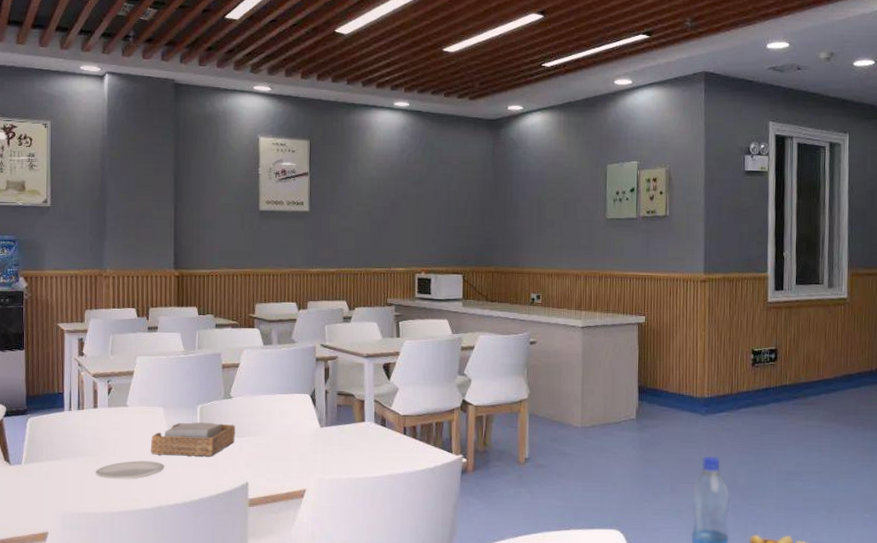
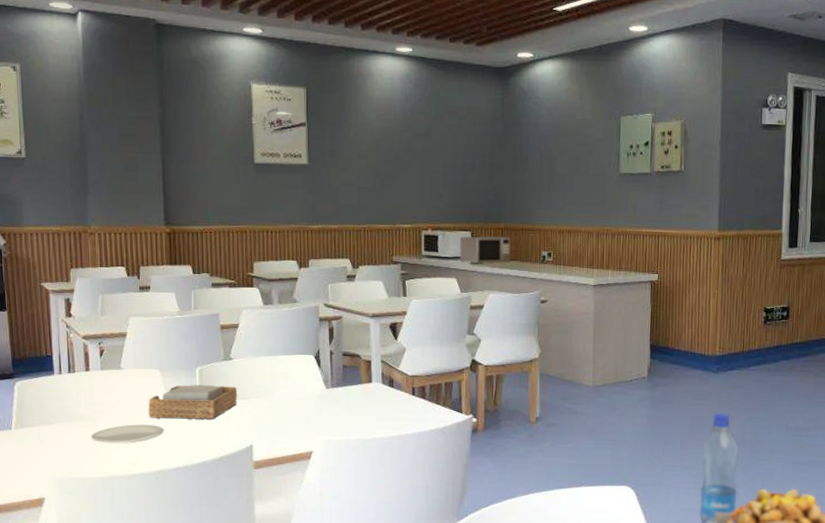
microwave: none [451,279,501,306] -> present [460,236,510,264]

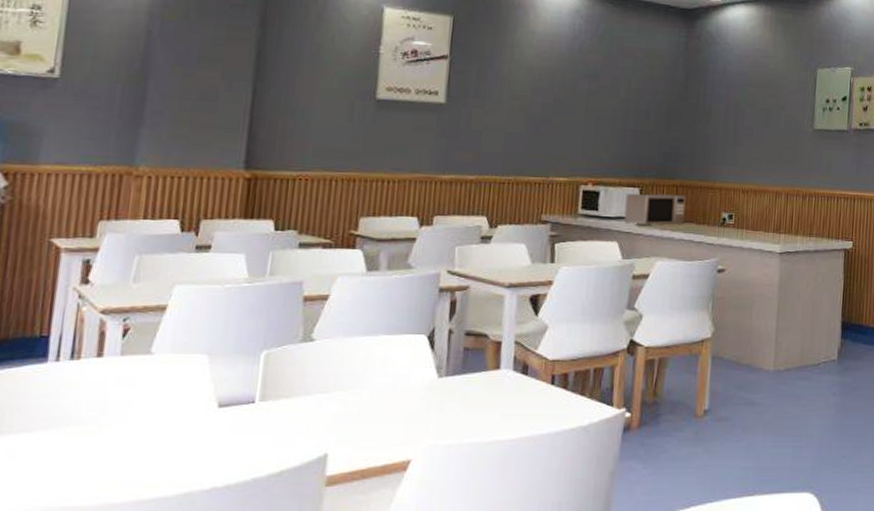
plate: present [90,424,165,444] -> none [88,429,203,458]
napkin holder: present [148,385,238,420] -> none [181,374,316,421]

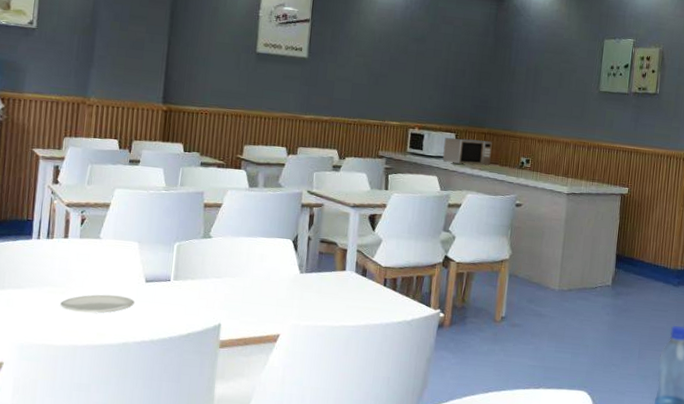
plate: none [88,429,203,458] -> present [59,294,136,314]

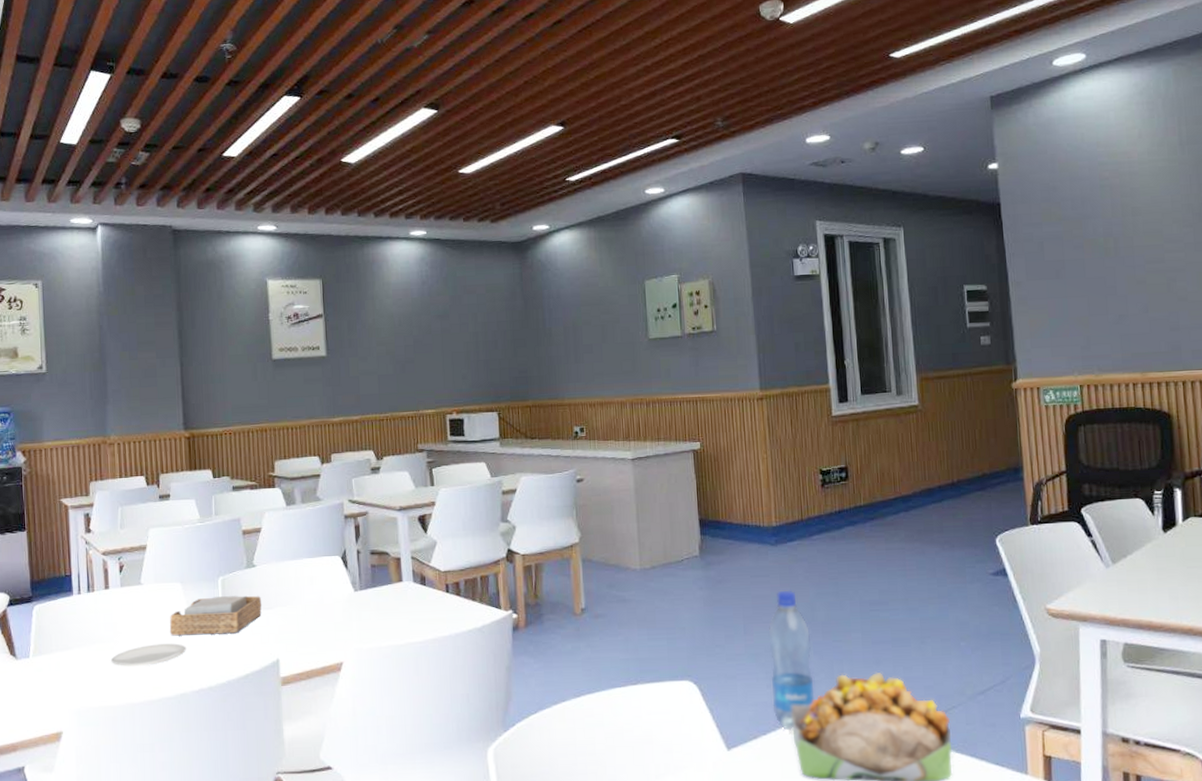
napkin holder: none [120,259,213,296] -> present [169,595,262,636]
microwave: present [442,138,492,166] -> none [486,414,541,446]

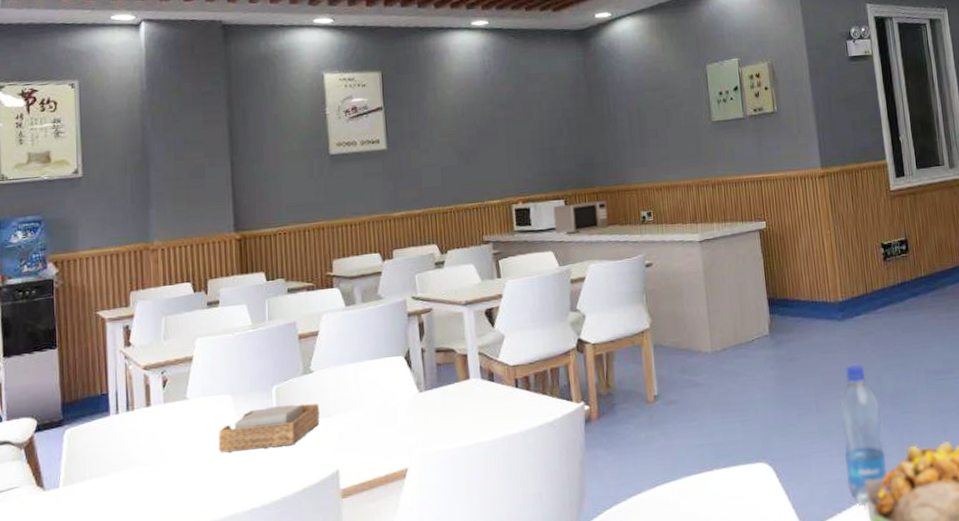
plate: present [110,643,187,667] -> none [151,460,238,491]
microwave: none [486,414,541,446] -> present [553,201,608,234]

